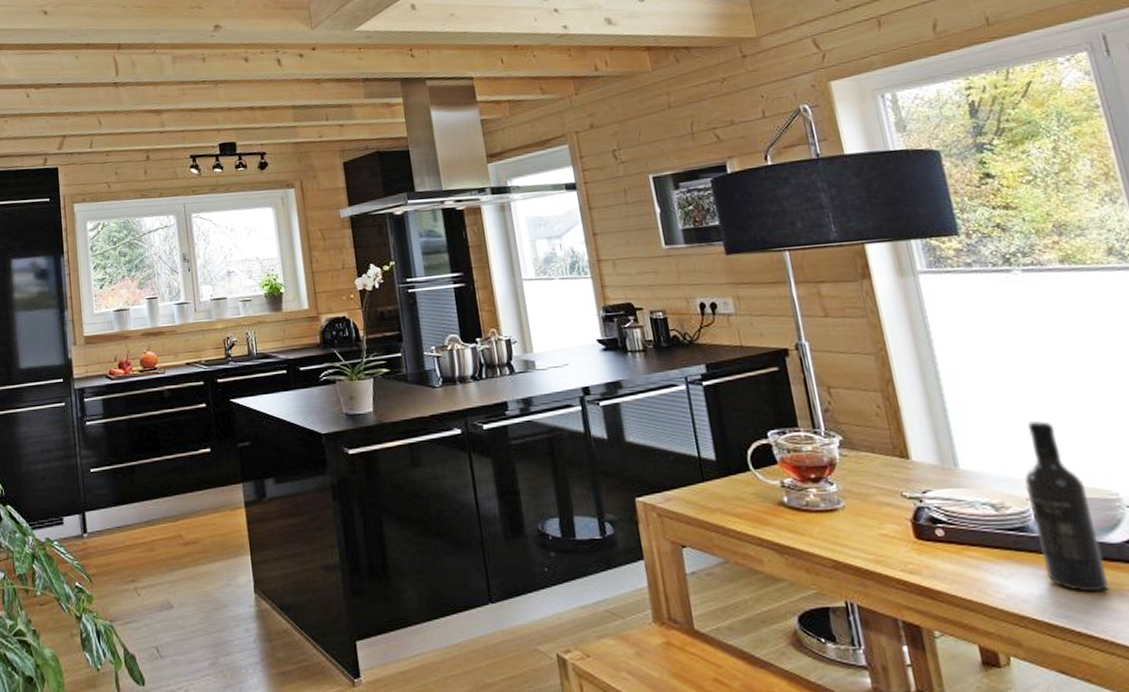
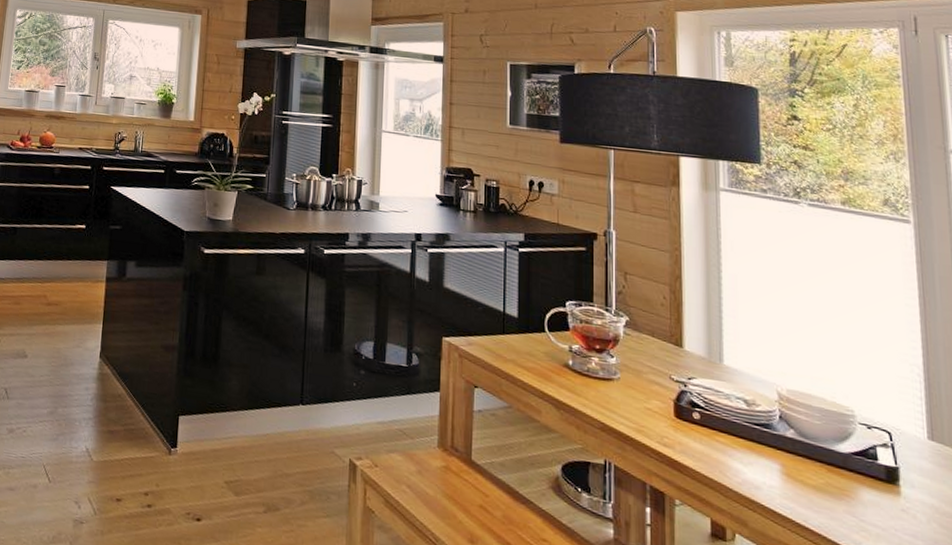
wine bottle: present [1023,420,1109,593] -> none [776,334,831,492]

